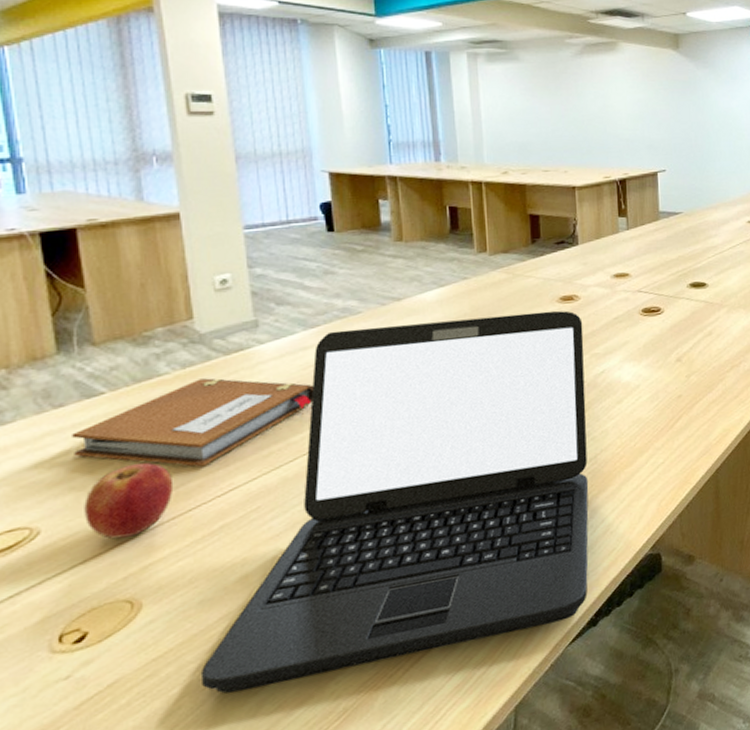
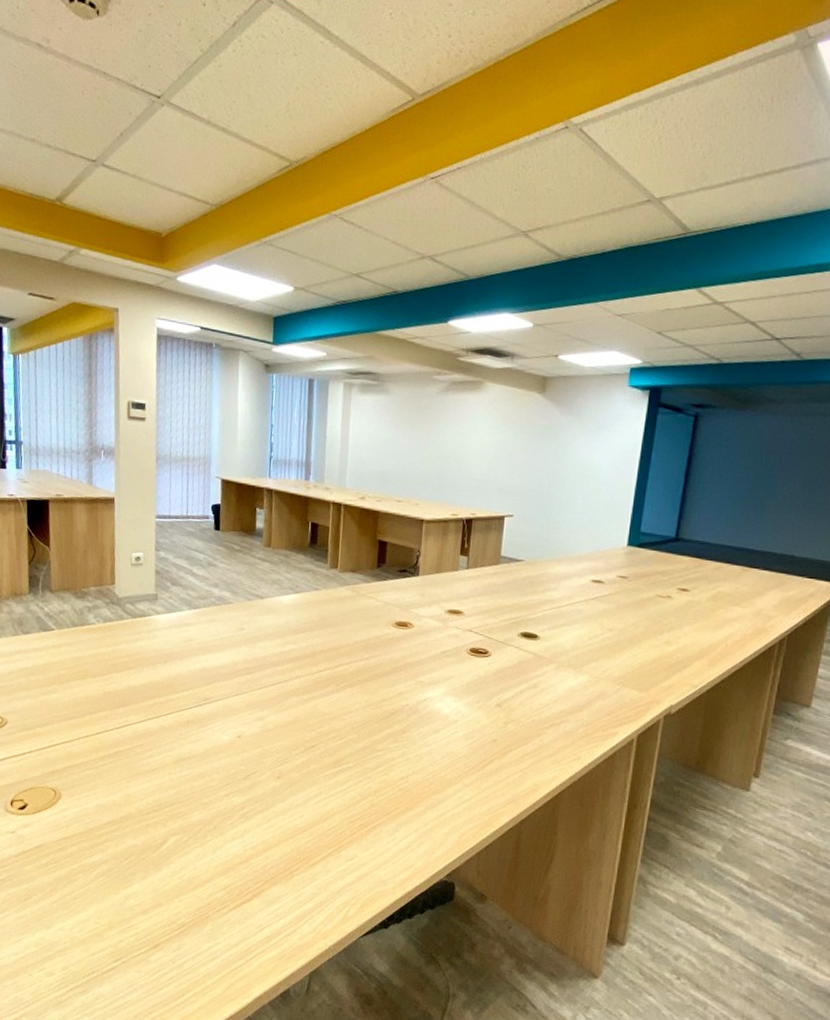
notebook: present [72,378,315,467] -> none [32,633,191,702]
apple: present [84,462,174,539] -> none [34,687,90,743]
laptop: present [200,311,589,694] -> none [91,614,413,914]

